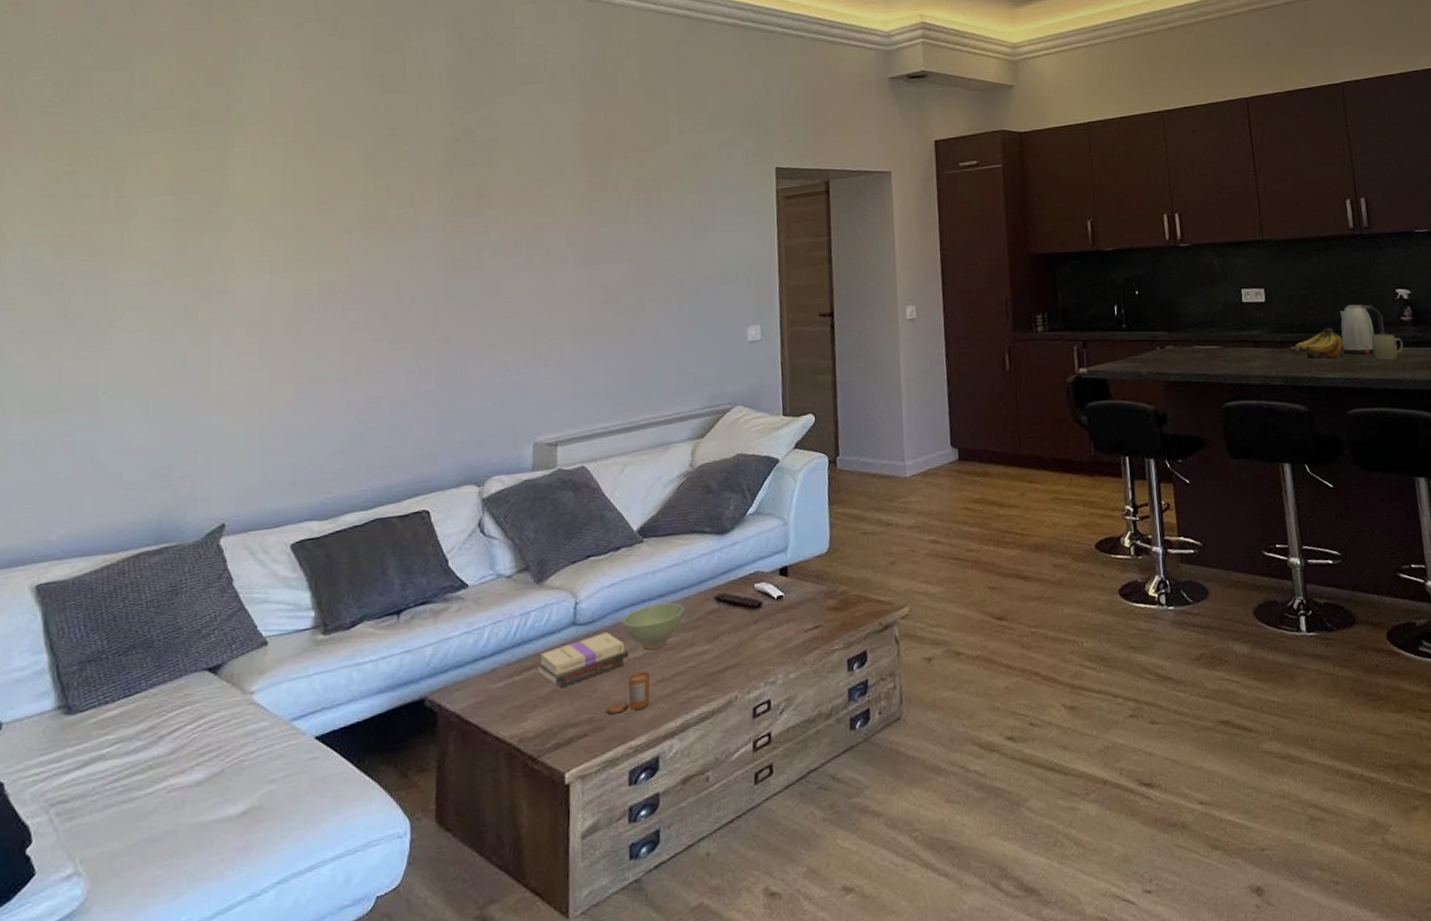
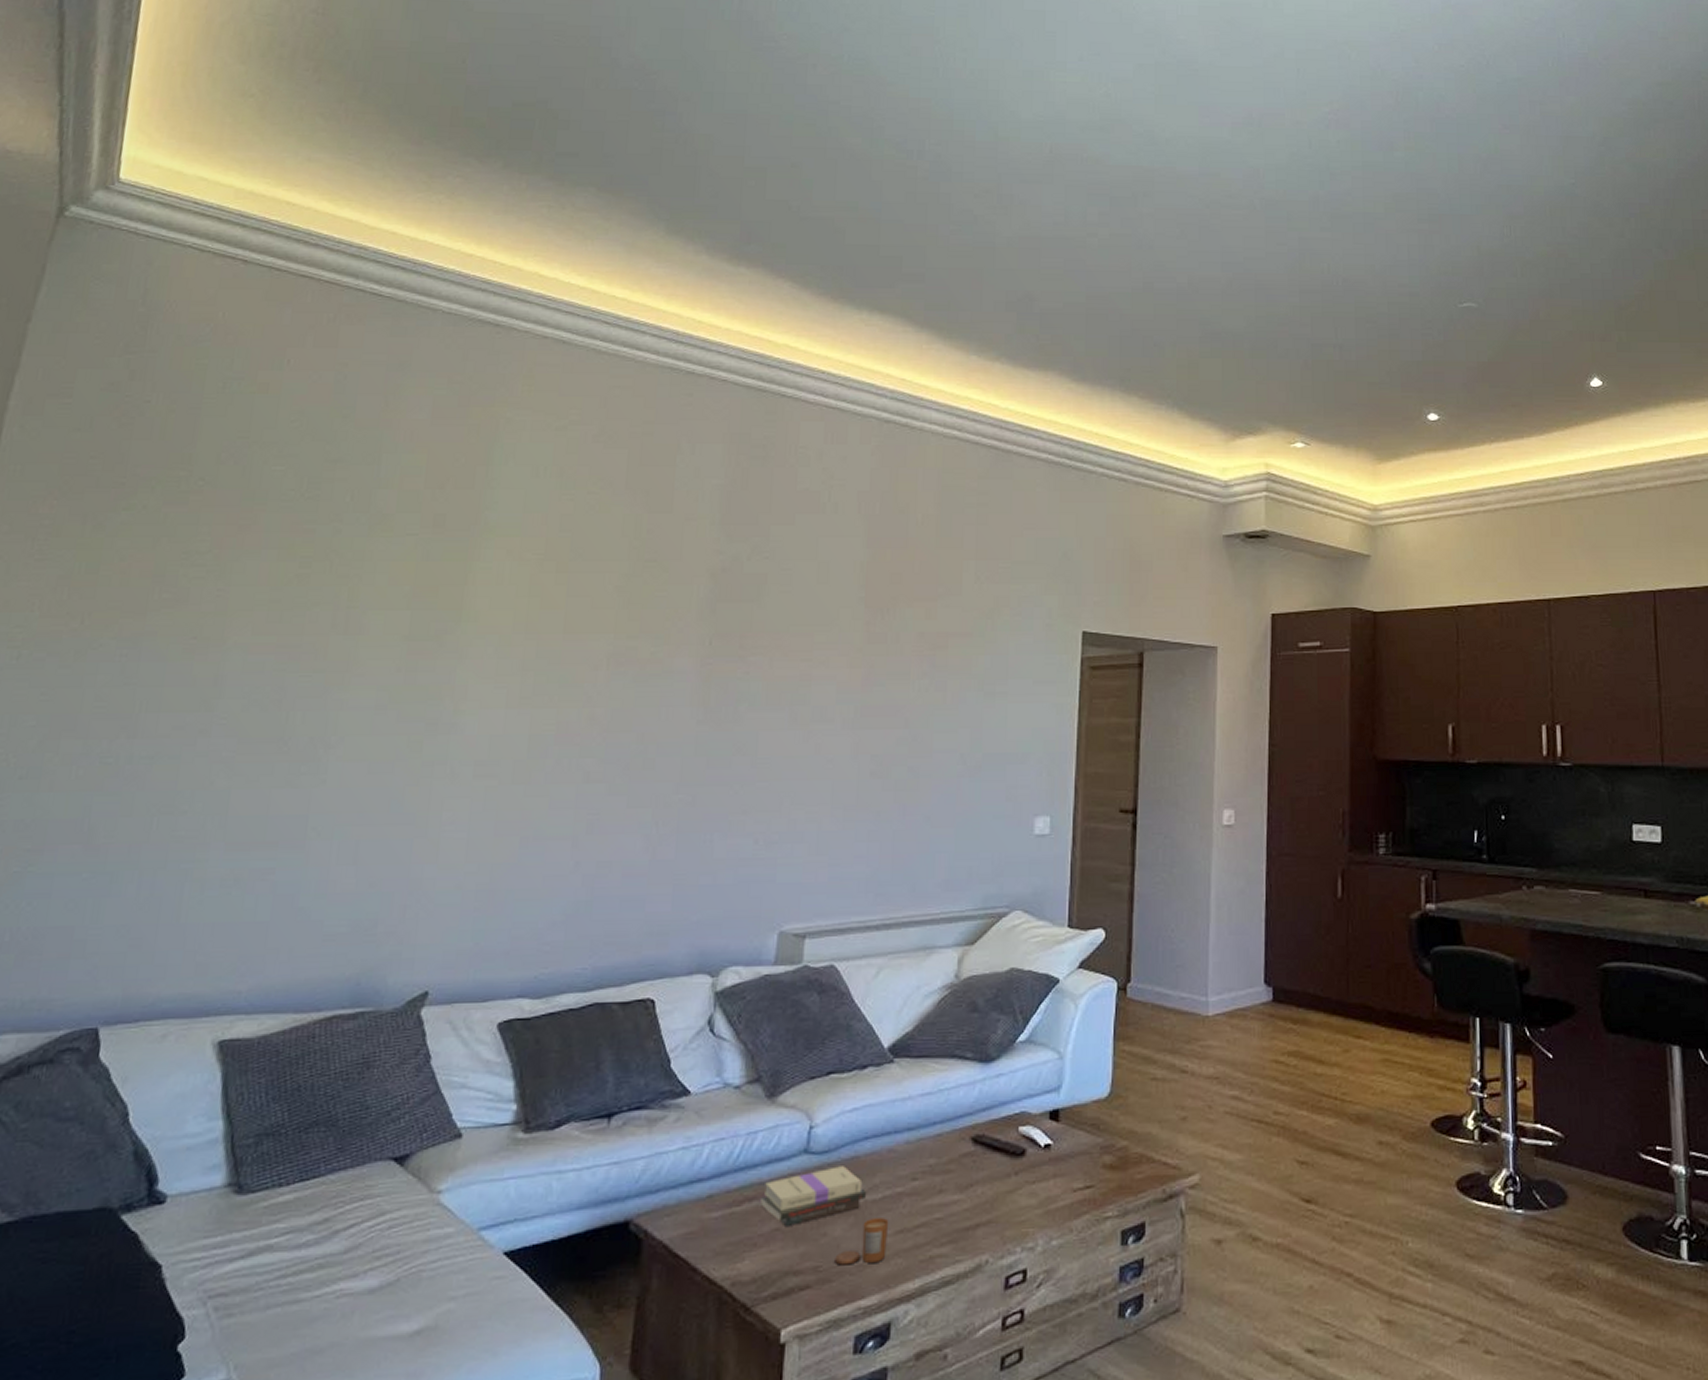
bowl: present [622,602,685,651] -> none [862,1137,936,1194]

